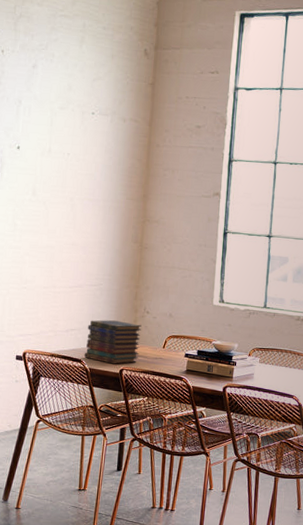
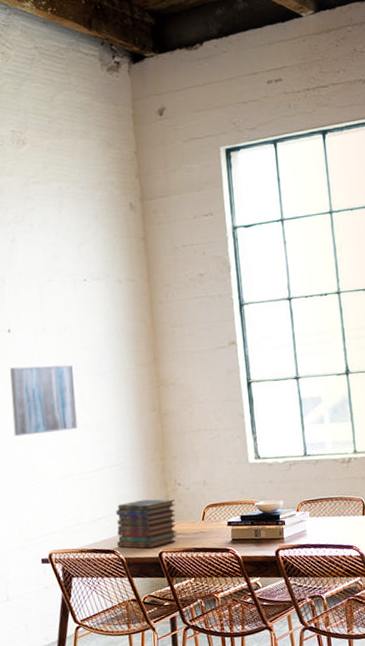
wall art: none [9,180,70,247] -> present [10,365,77,437]

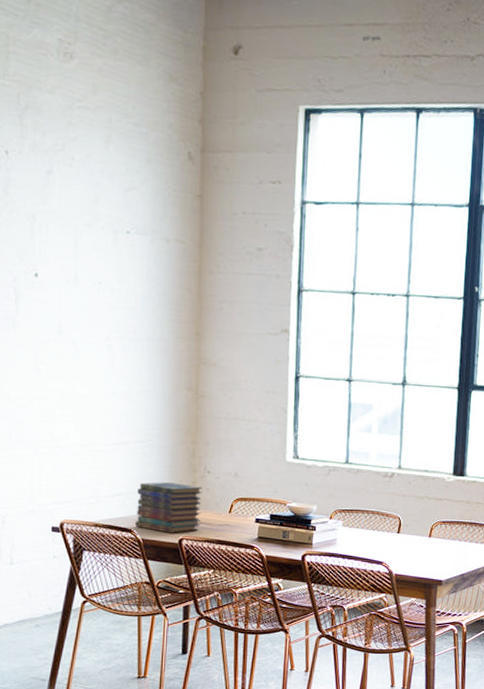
wall art: present [10,365,77,437] -> none [32,316,105,397]

